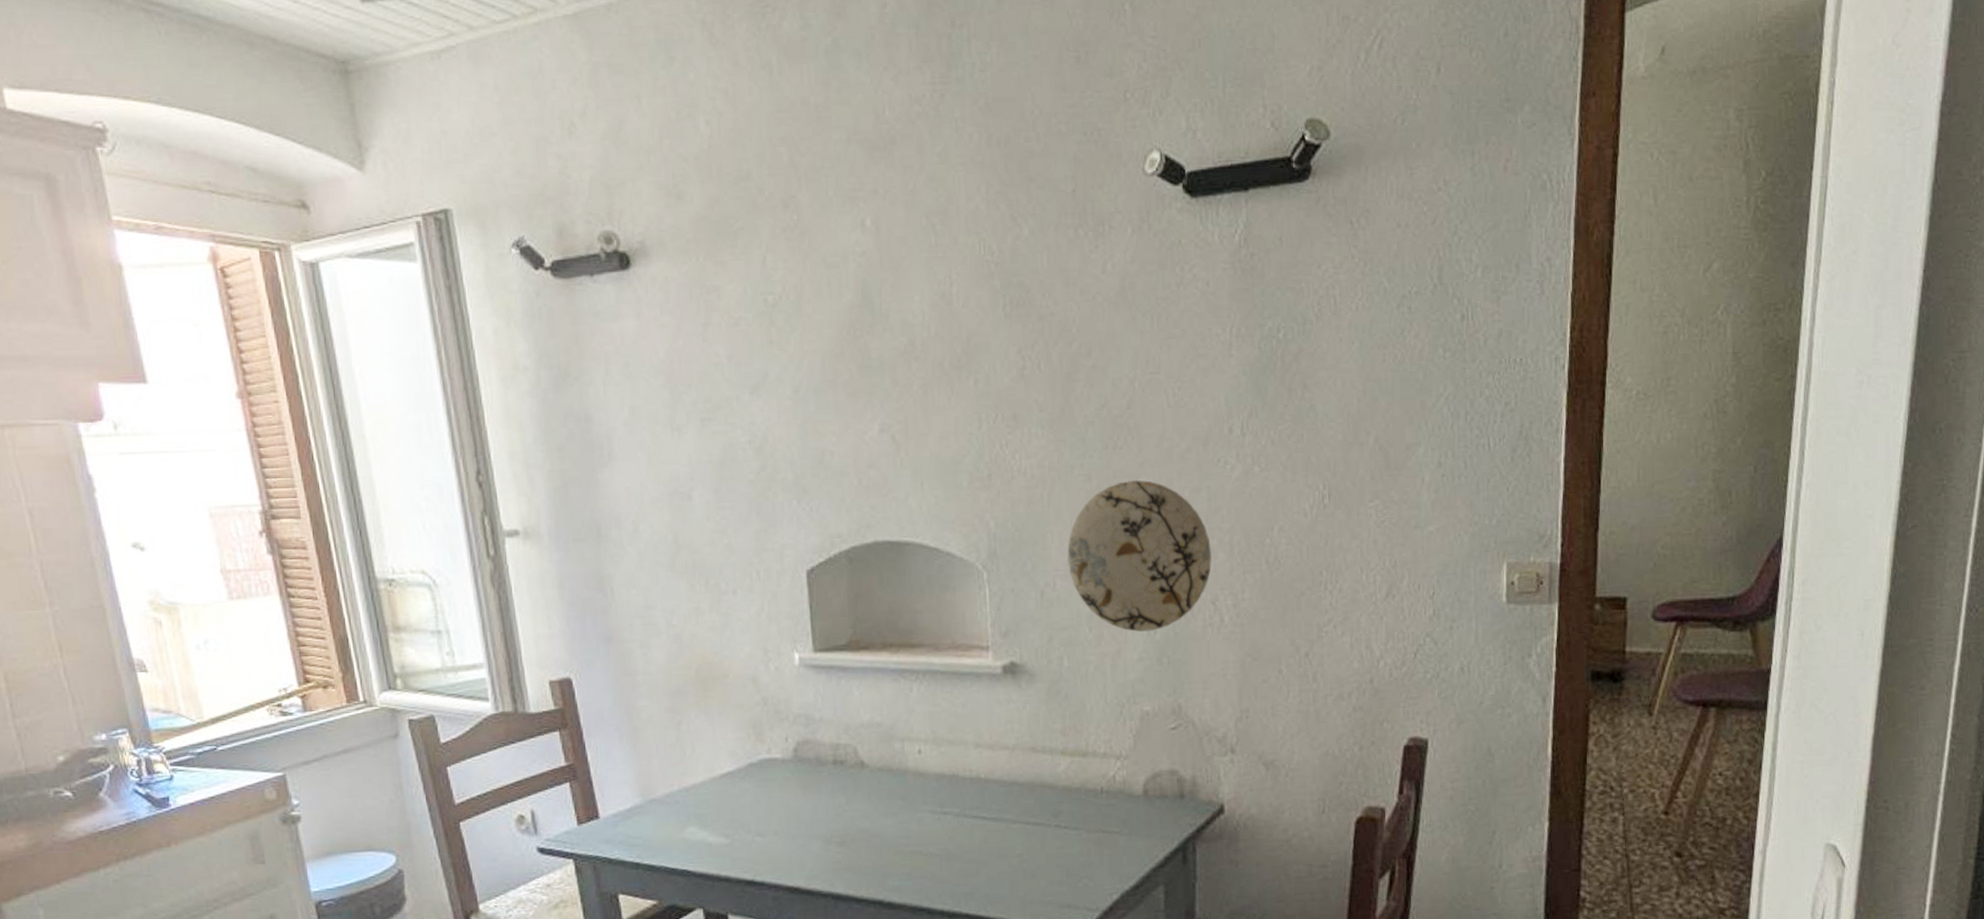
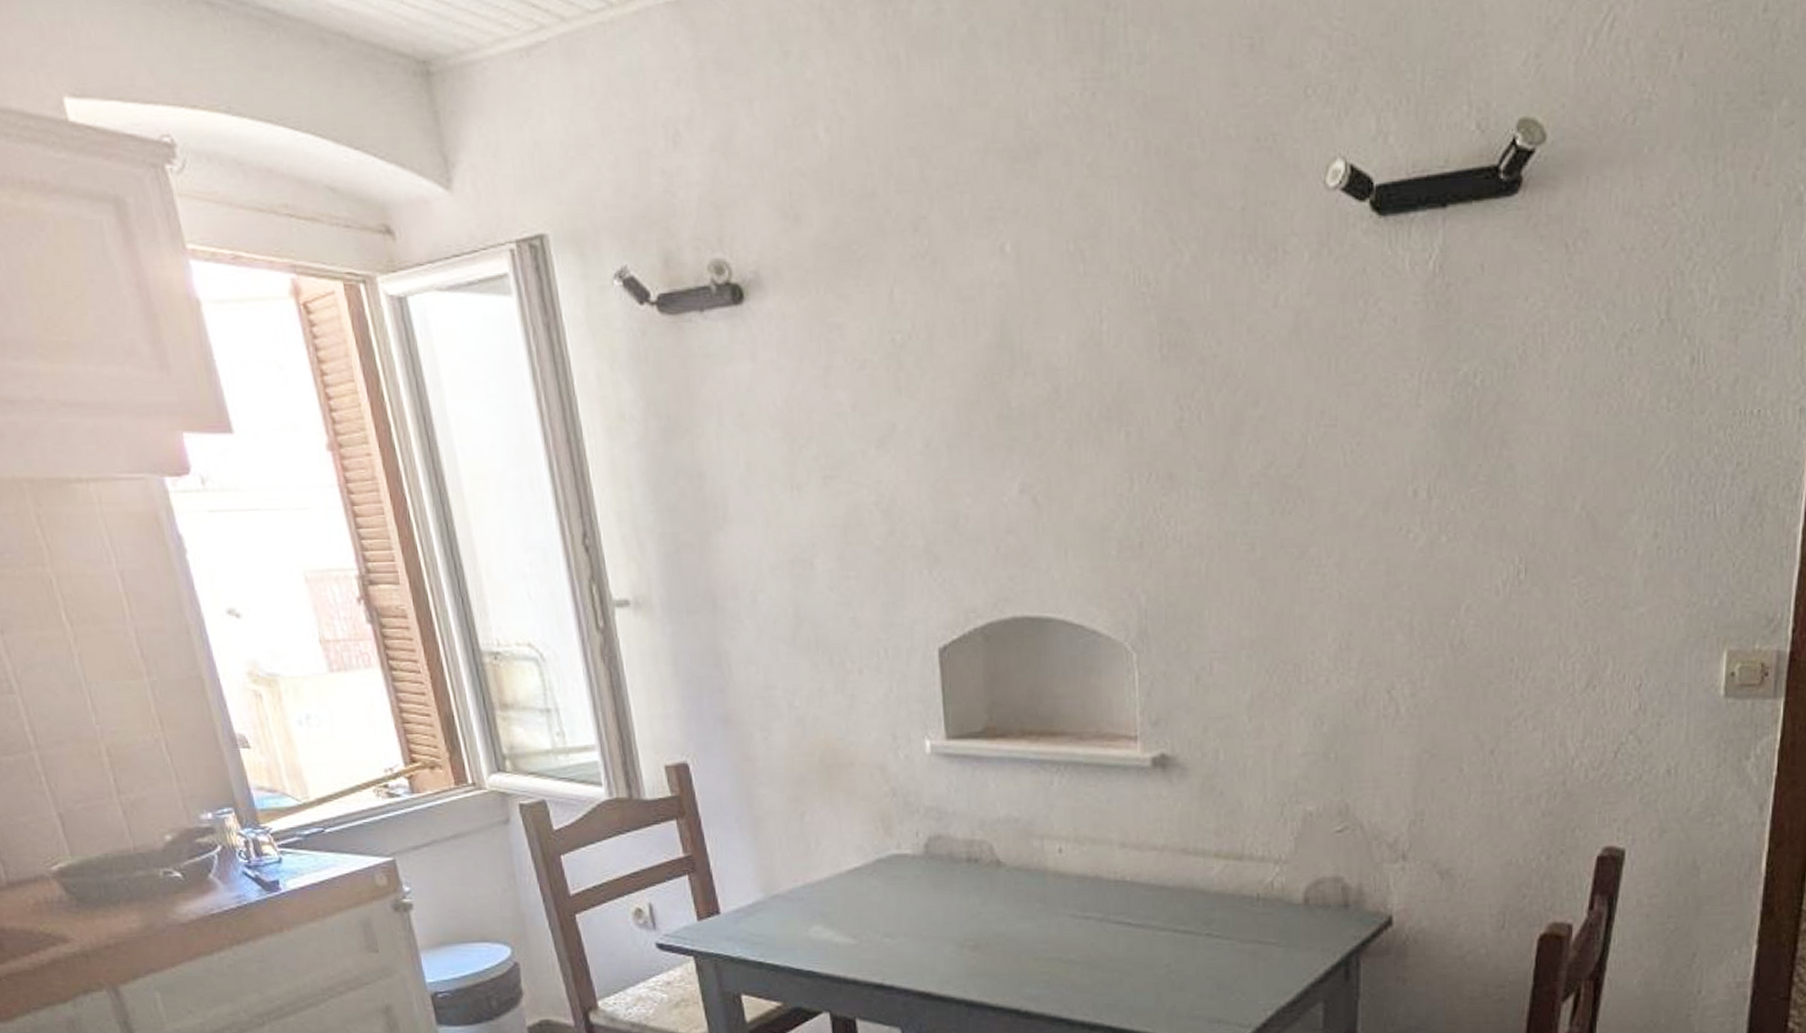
decorative plate: present [1067,480,1212,632] -> none [1226,550,1389,723]

